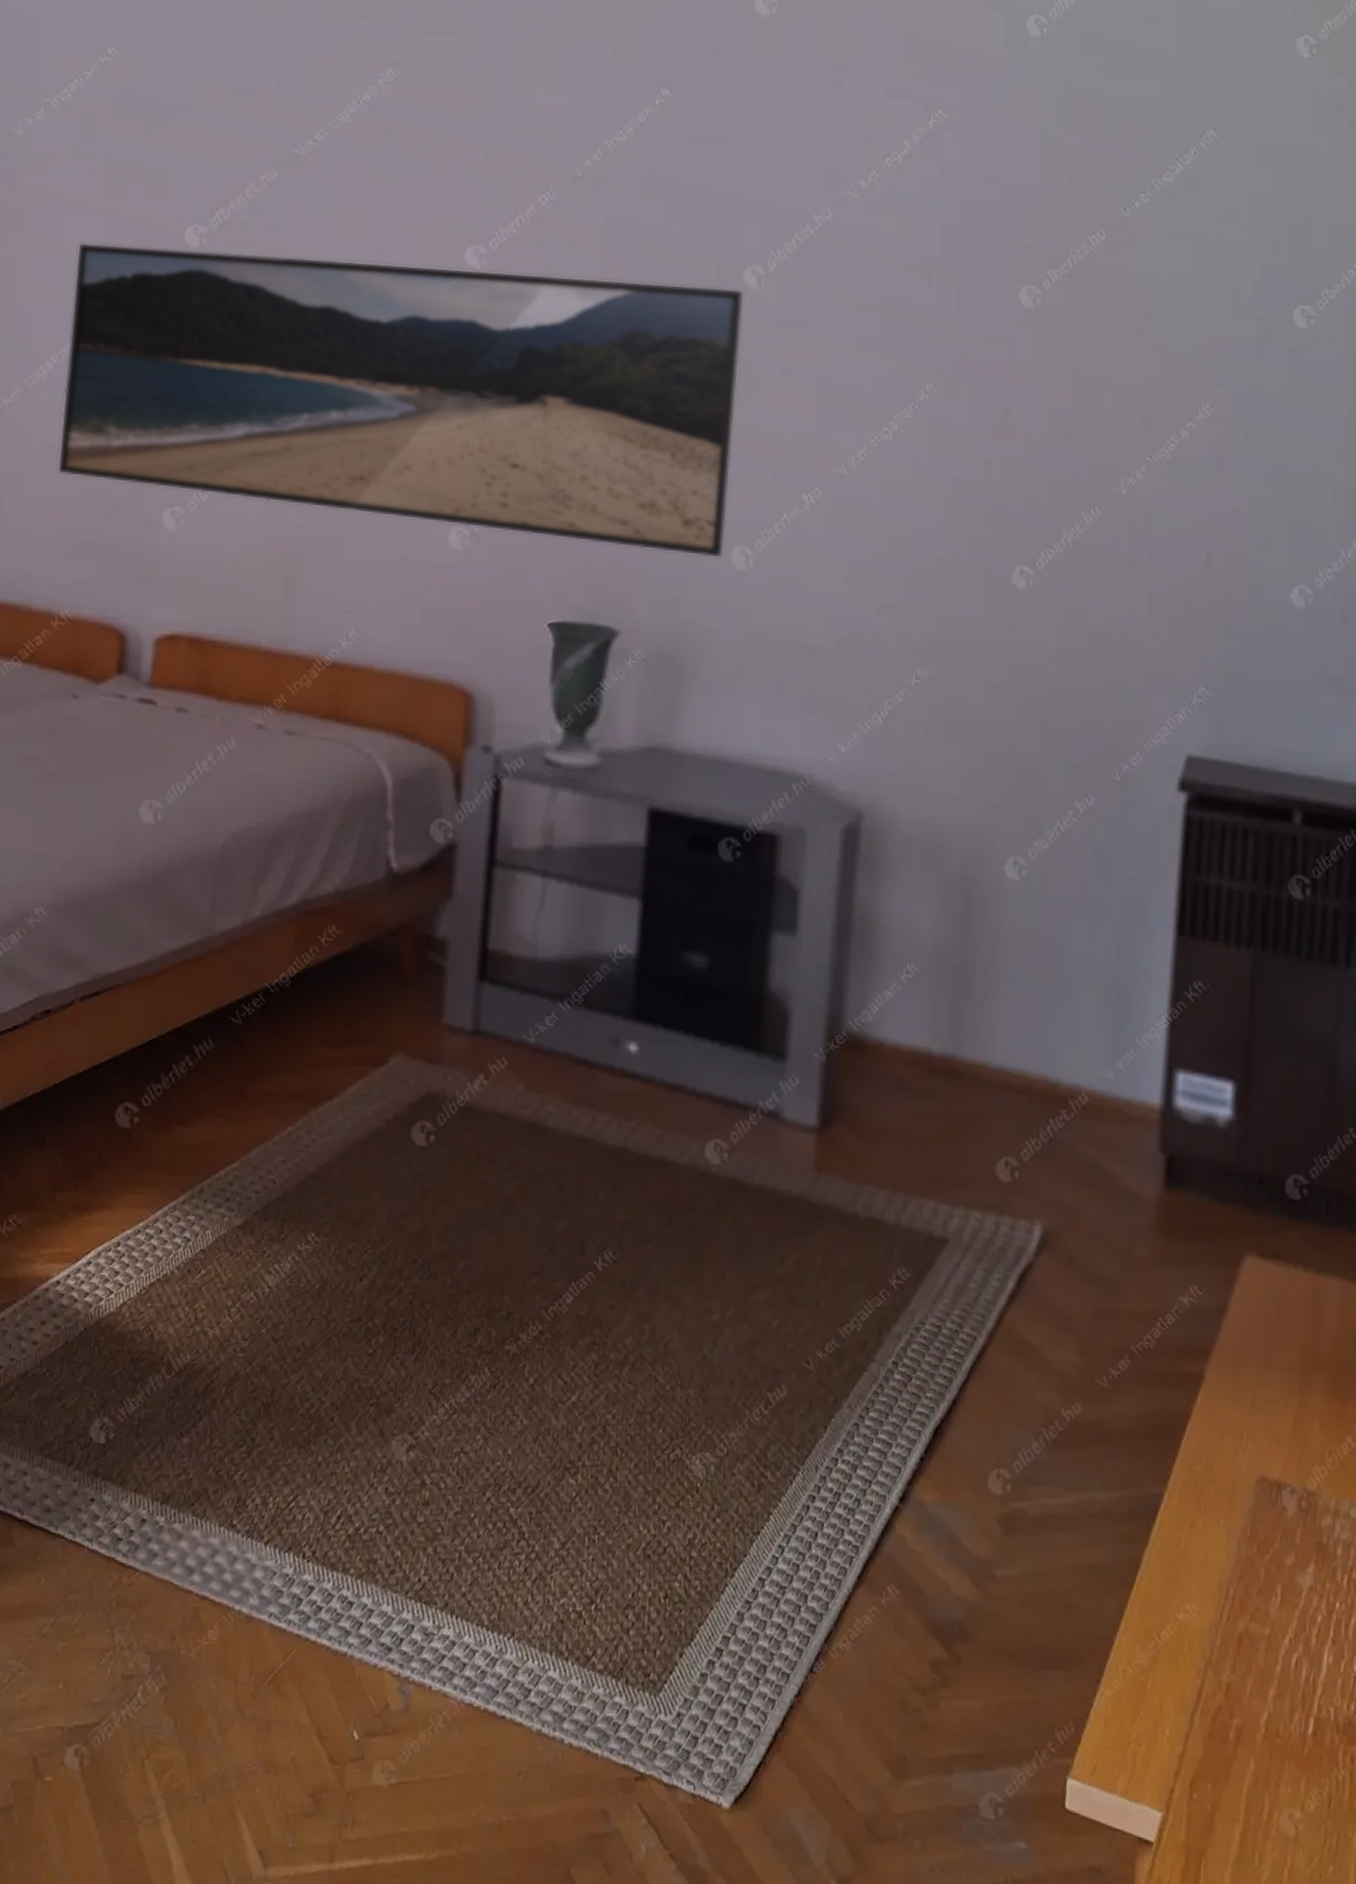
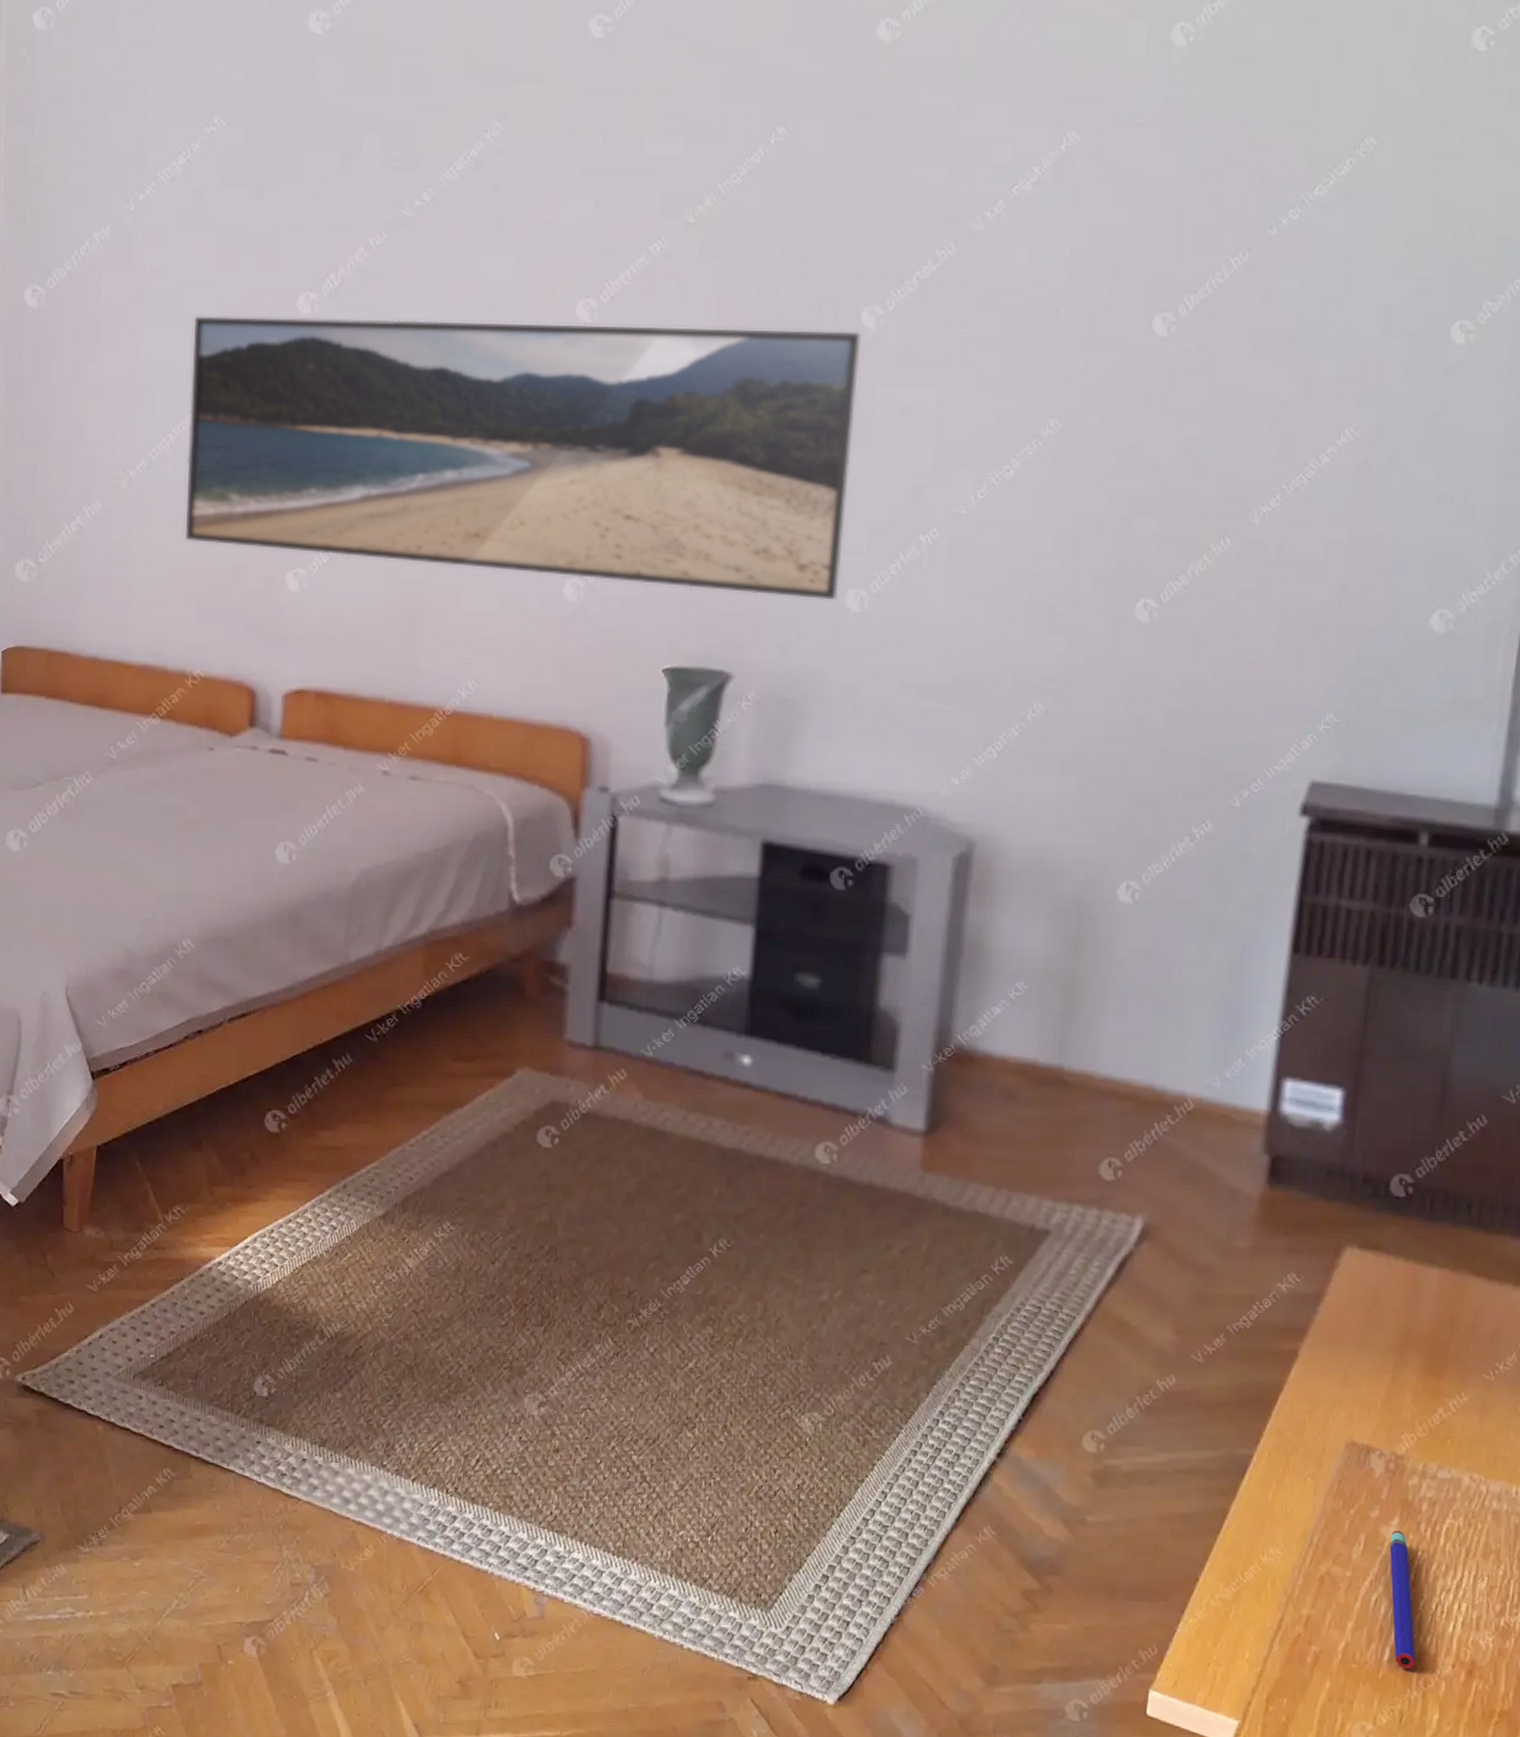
pen: none [1307,1578,1340,1744] -> present [1389,1530,1415,1670]

